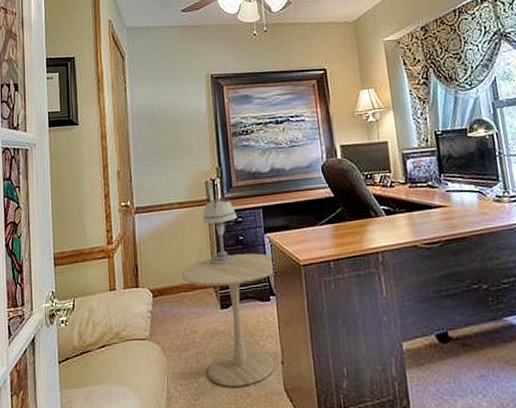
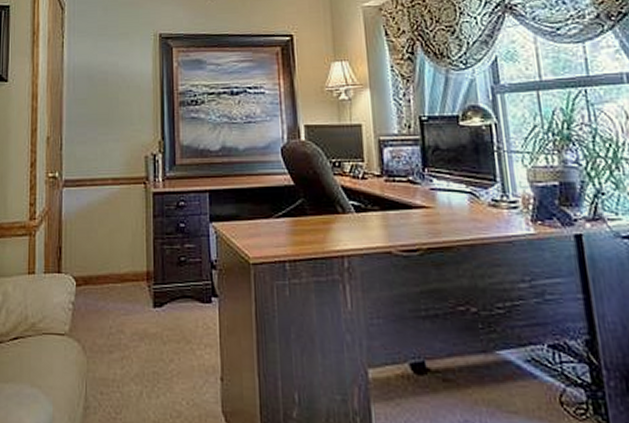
side table: present [181,253,274,387] -> none [111,243,219,403]
table lamp: present [203,197,238,265] -> none [139,175,179,255]

